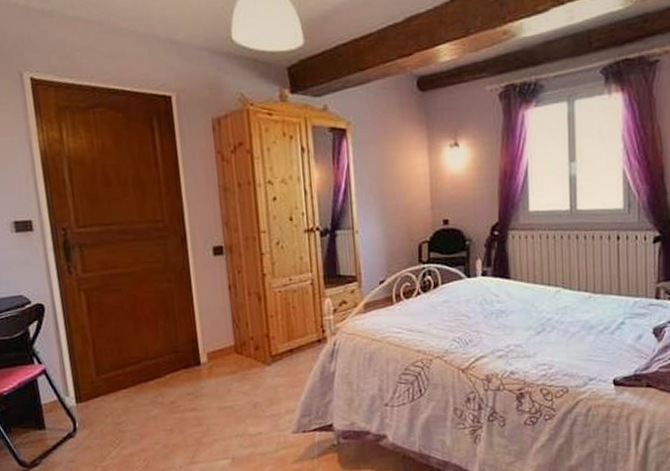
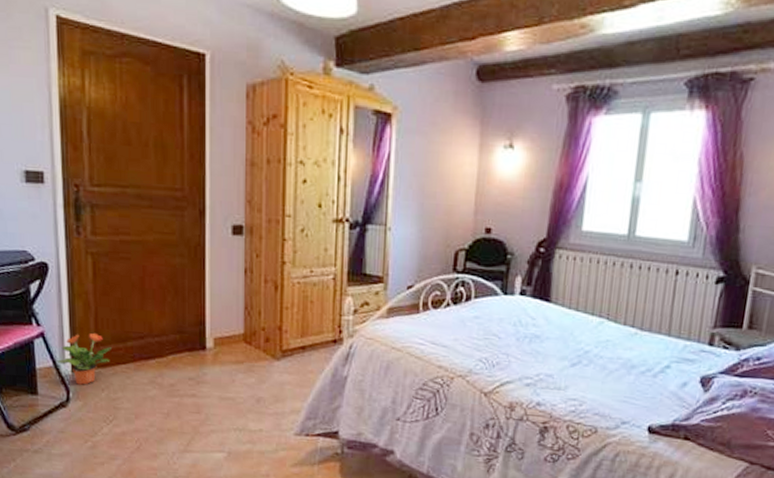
potted plant: none [59,363,112,414] -> present [55,332,111,385]

